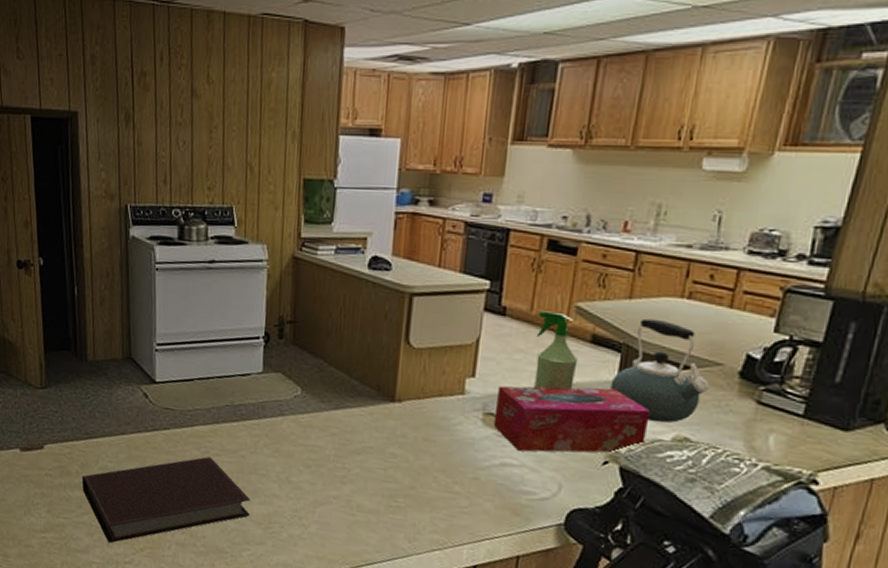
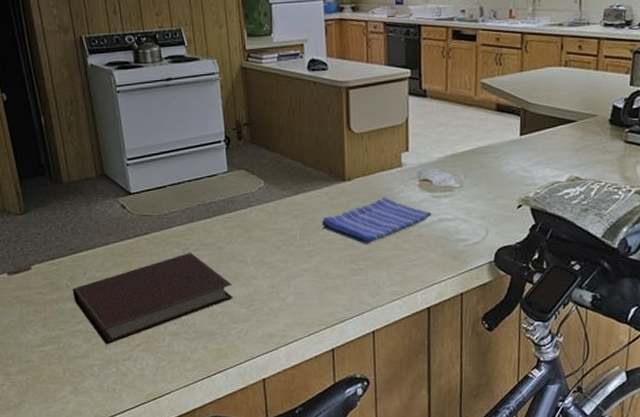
dish towel: none [360,427,493,480] -> present [321,197,432,244]
tissue box: present [493,385,651,453] -> none [428,146,548,207]
spray bottle: present [534,310,578,390] -> none [452,89,488,153]
kettle: present [610,318,711,423] -> none [515,85,590,168]

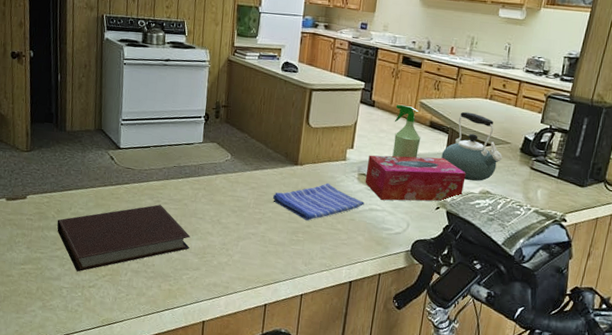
tissue box: none [428,146,548,207] -> present [365,155,466,202]
spray bottle: none [452,89,488,153] -> present [392,104,421,158]
kettle: none [515,85,590,168] -> present [441,111,503,181]

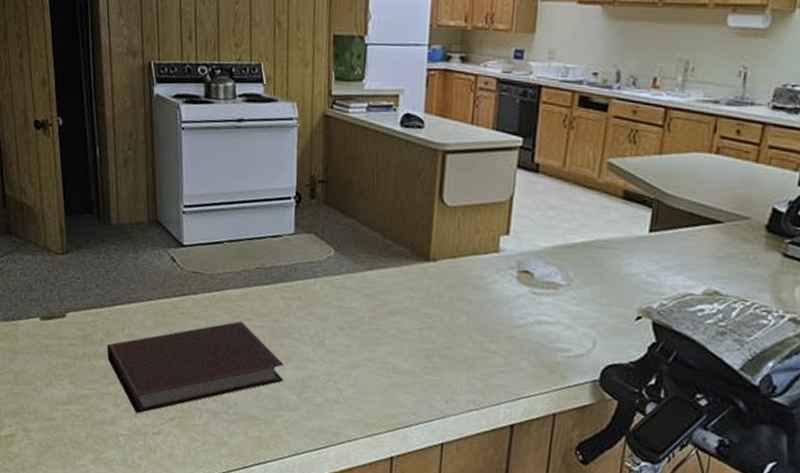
dish towel: present [272,183,365,221] -> none [395,286,529,340]
tissue box: present [365,155,466,202] -> none [528,242,681,309]
spray bottle: present [392,104,421,158] -> none [568,167,610,246]
kettle: present [441,111,503,181] -> none [642,173,739,277]

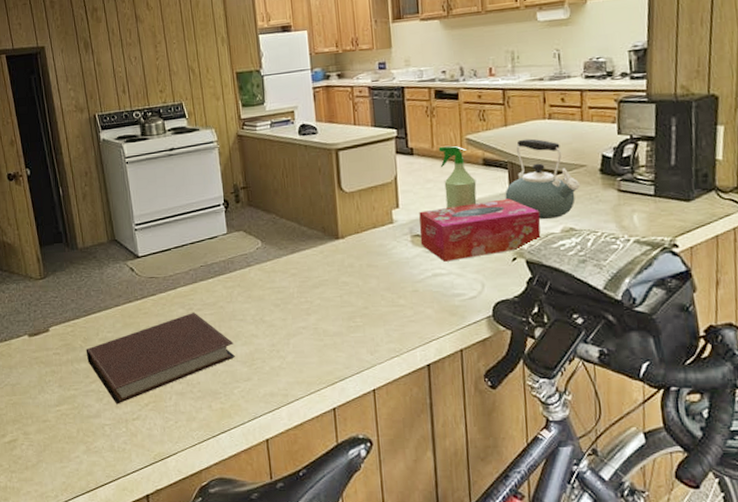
tissue box: none [528,242,681,309] -> present [419,198,541,262]
spray bottle: none [568,167,610,246] -> present [438,145,477,208]
kettle: none [642,173,739,277] -> present [505,138,581,220]

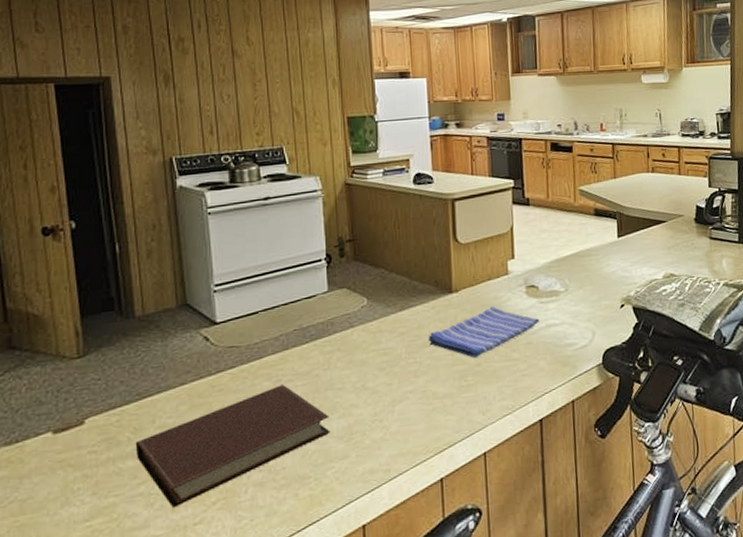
dish towel: none [317,254,426,301] -> present [427,306,540,358]
tissue box: present [419,198,541,262] -> none [534,247,646,312]
spray bottle: present [438,145,477,208] -> none [553,196,589,258]
kettle: present [505,138,581,220] -> none [614,190,680,267]

